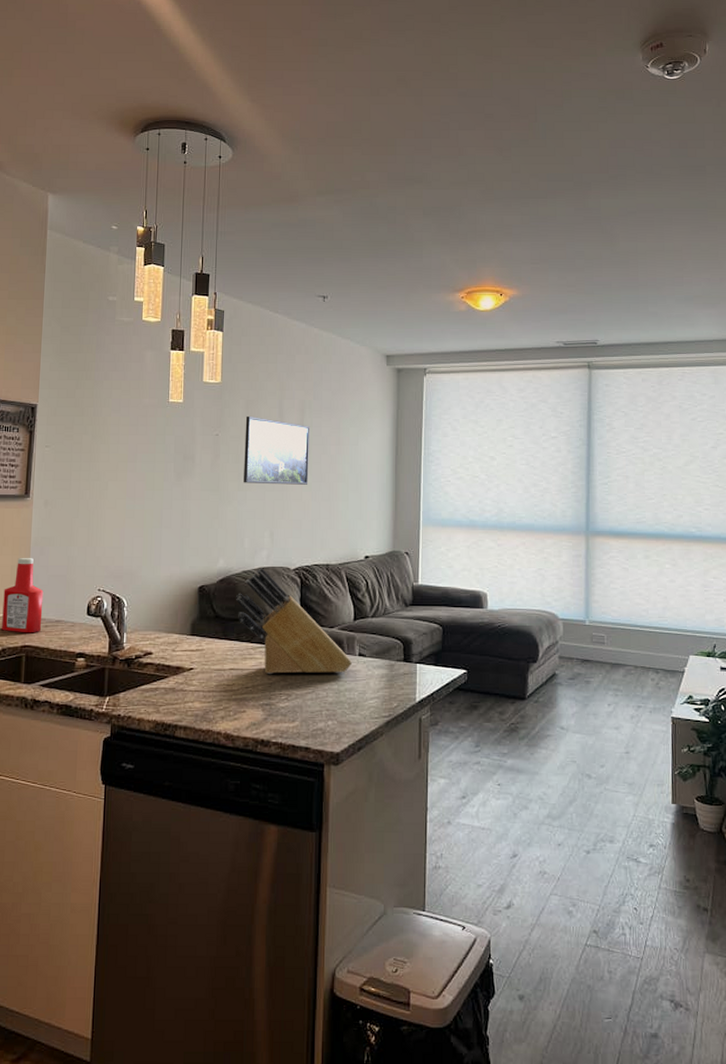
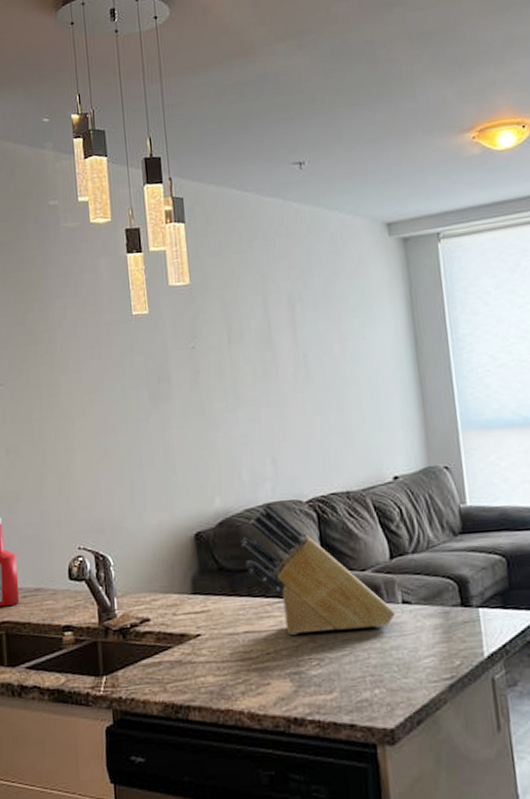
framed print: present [244,415,310,485] -> none [225,319,311,402]

